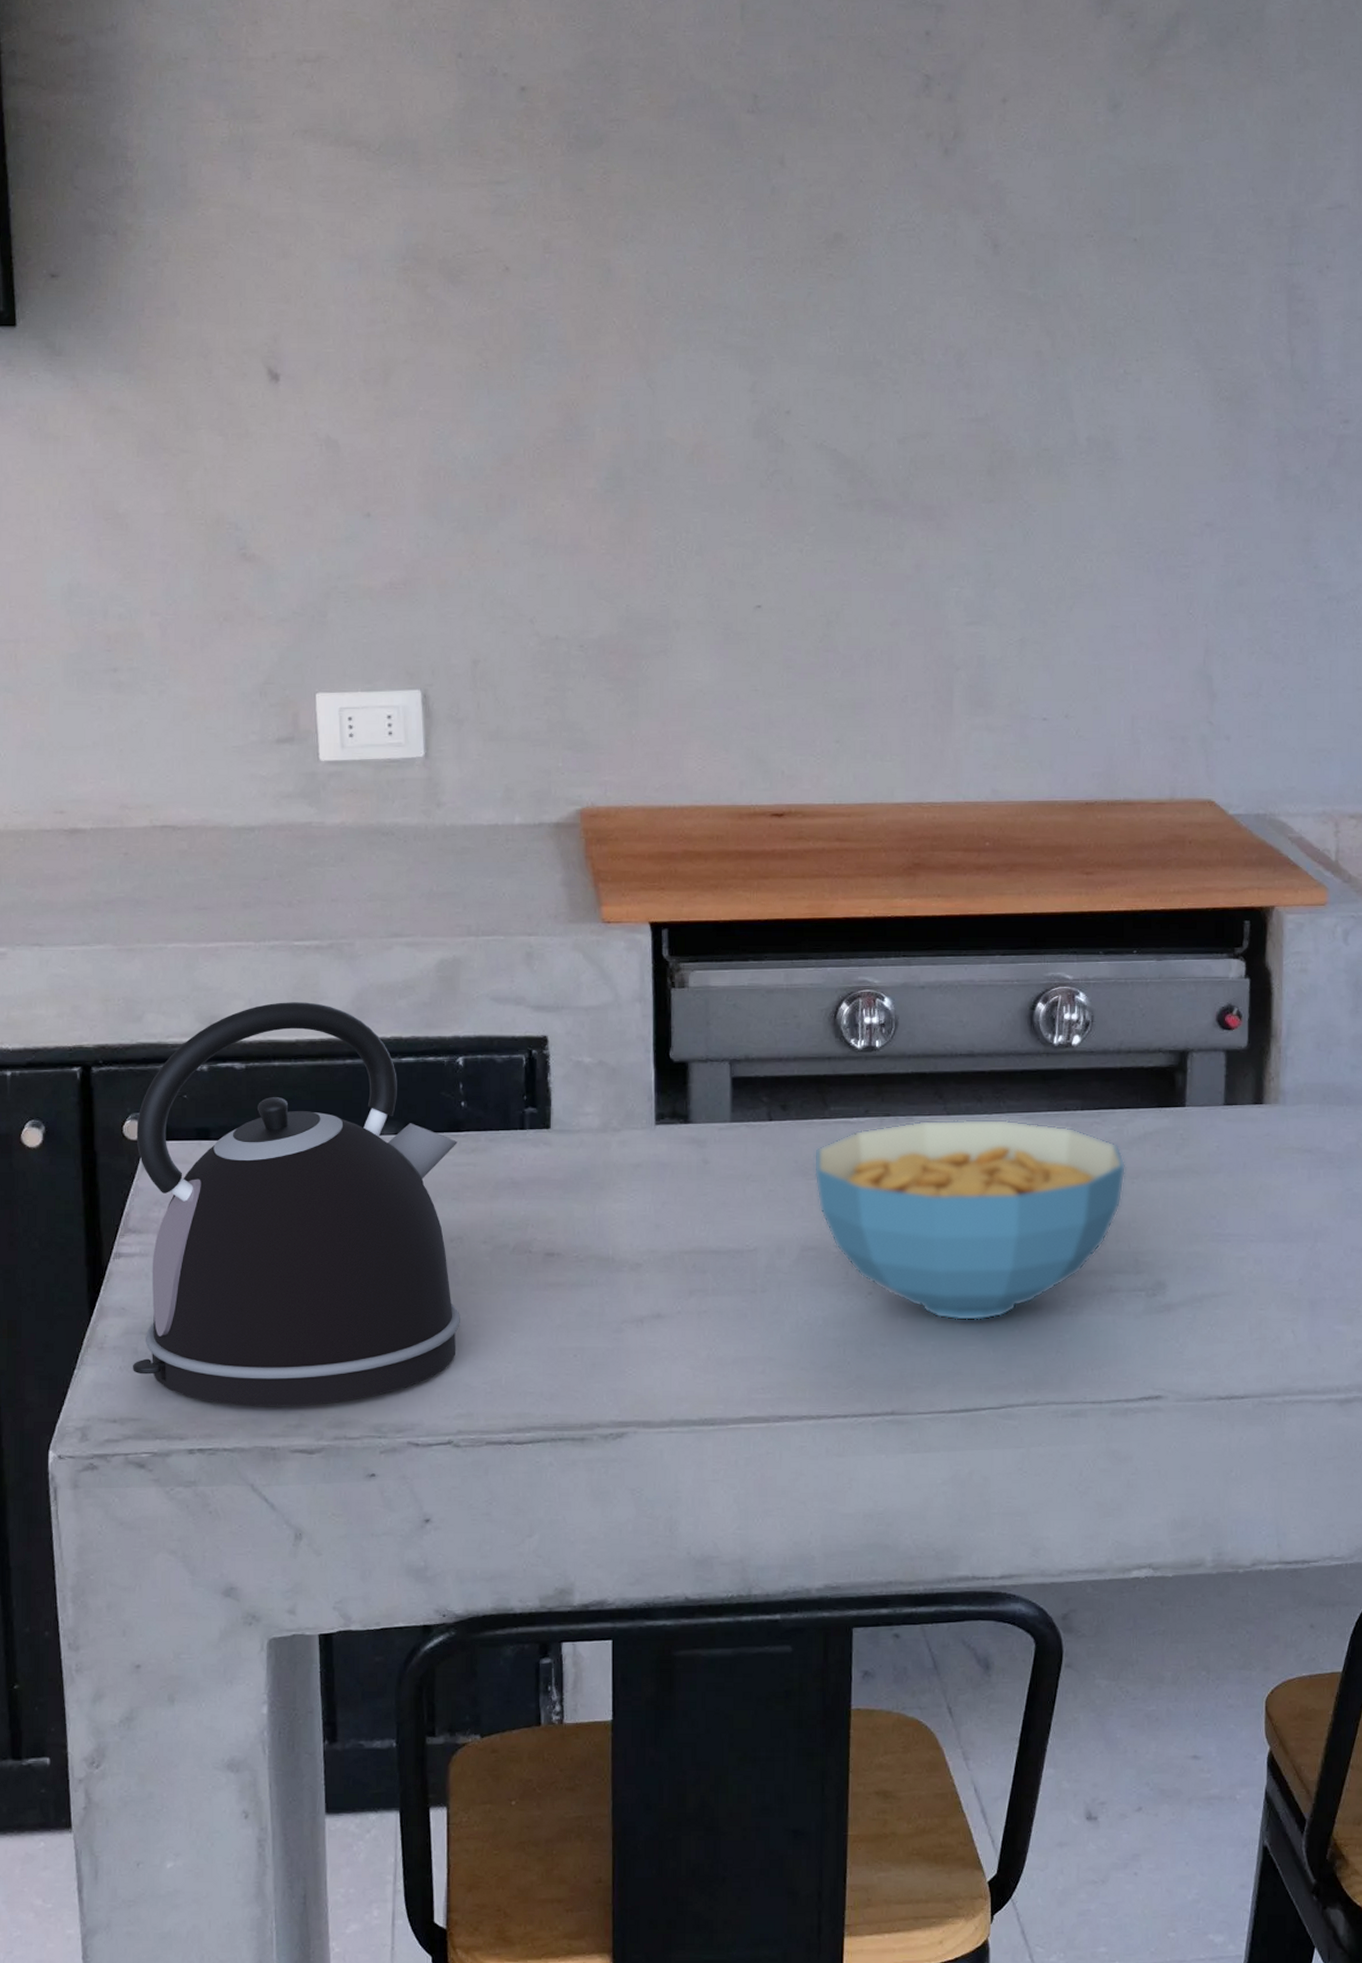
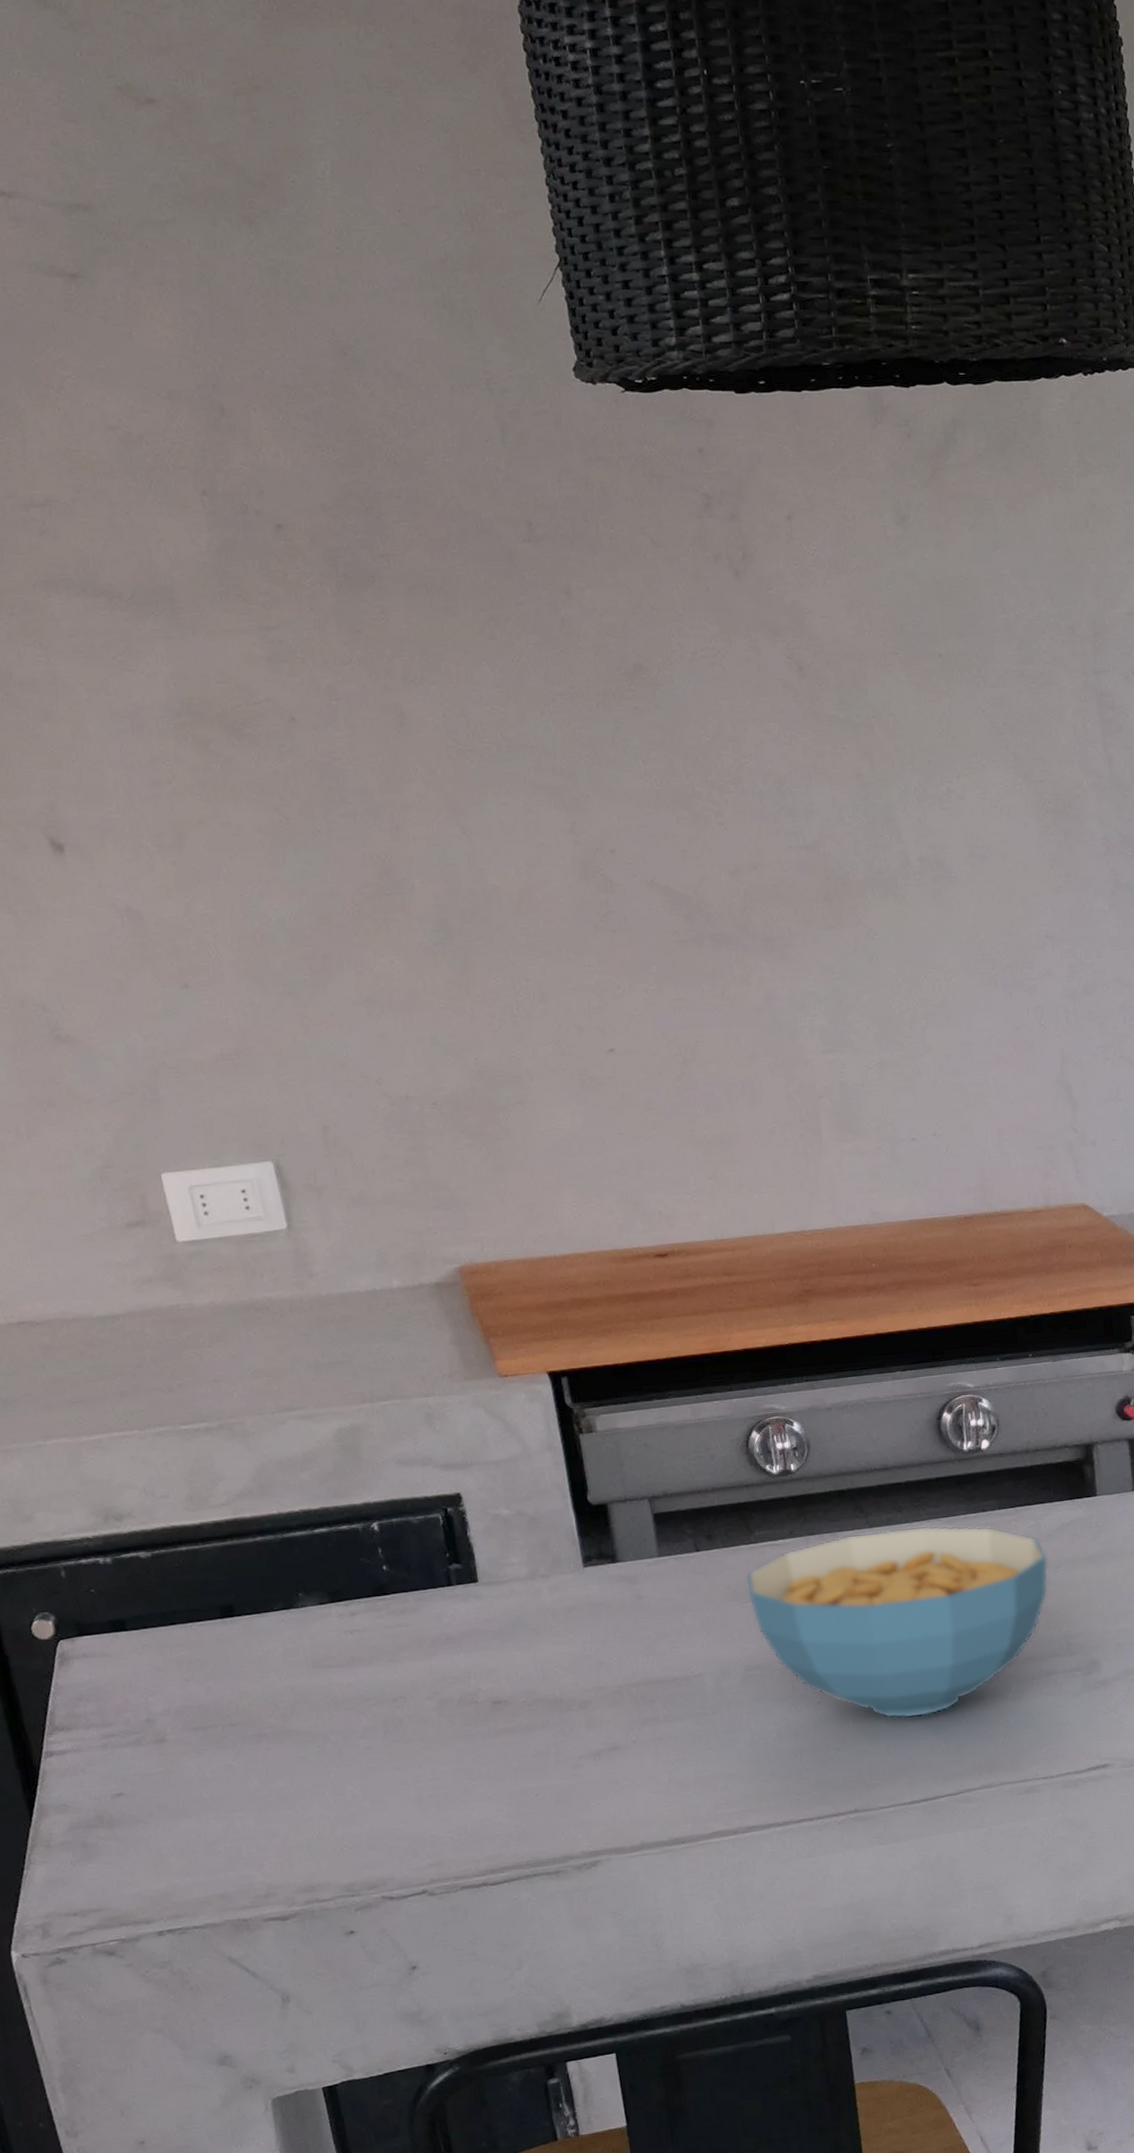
kettle: present [133,1002,460,1406] -> none [45,1484,417,1884]

